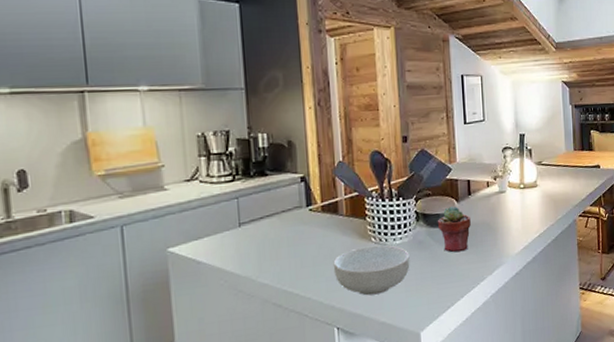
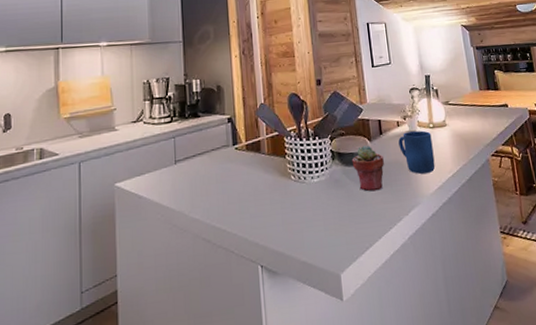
cereal bowl: present [333,244,410,296] -> none [256,182,328,234]
mug: none [487,191,523,235] -> present [398,130,436,174]

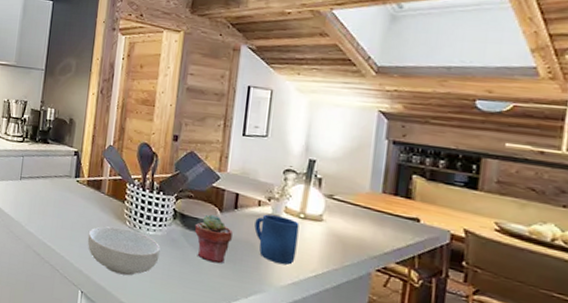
cereal bowl: none [256,182,328,234] -> present [87,226,161,276]

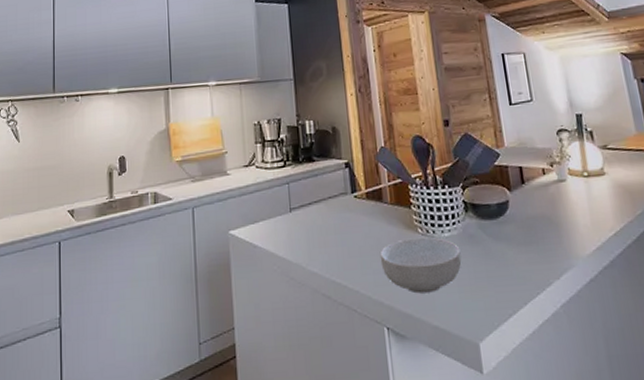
potted succulent: present [194,214,233,264] -> none [488,196,528,250]
mug: present [254,214,299,265] -> none [544,180,593,232]

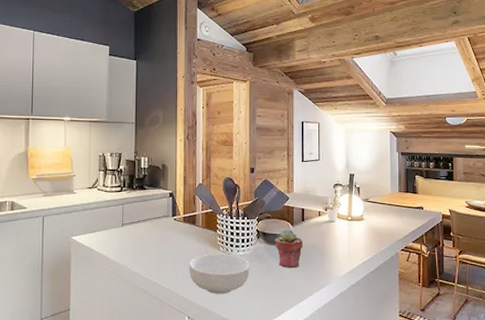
potted succulent: none [488,196,528,250] -> present [274,229,303,268]

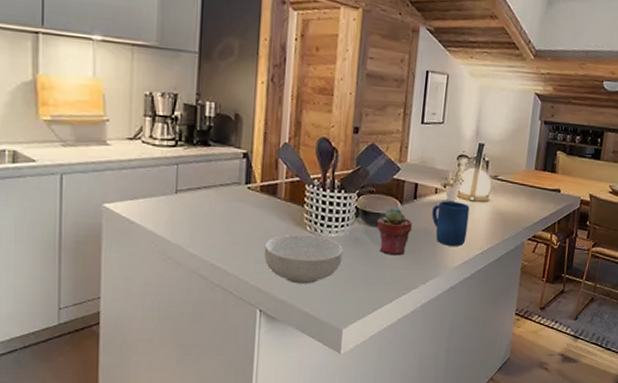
mug: none [318,222,348,259] -> present [431,201,470,247]

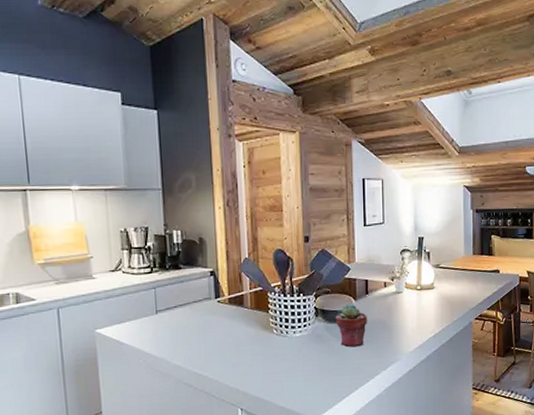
cereal bowl: present [264,234,343,284] -> none [238,336,309,382]
mug: present [431,201,470,247] -> none [384,292,418,334]

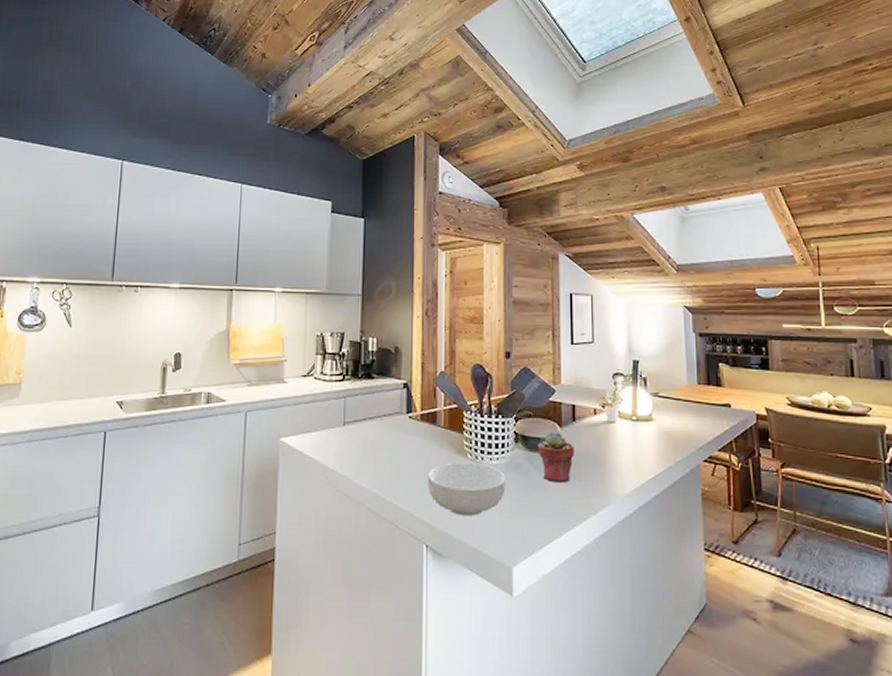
cereal bowl: none [238,336,309,382] -> present [427,462,506,516]

